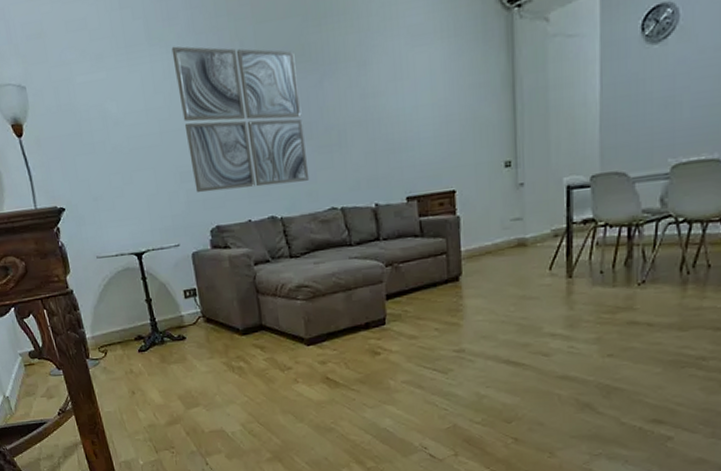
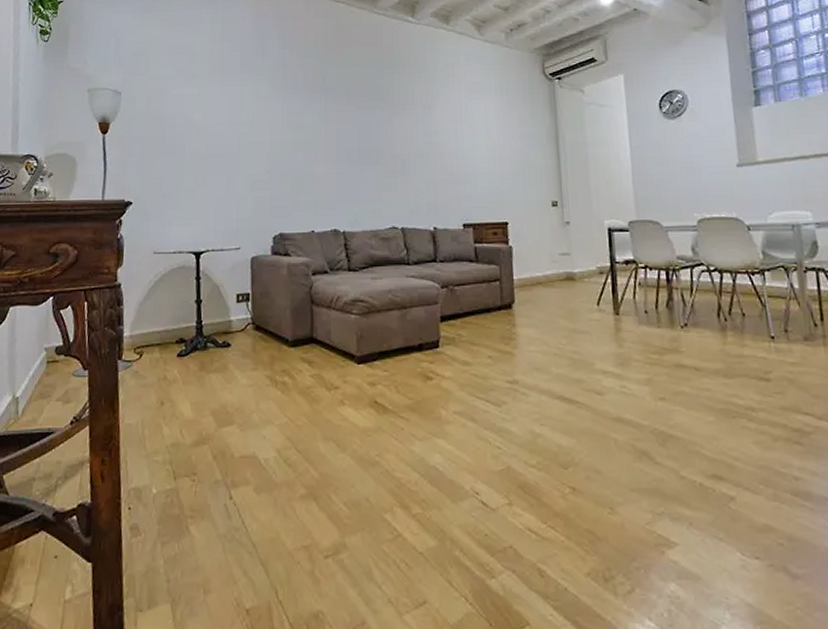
wall art: present [171,46,310,193] -> none [261,75,374,201]

